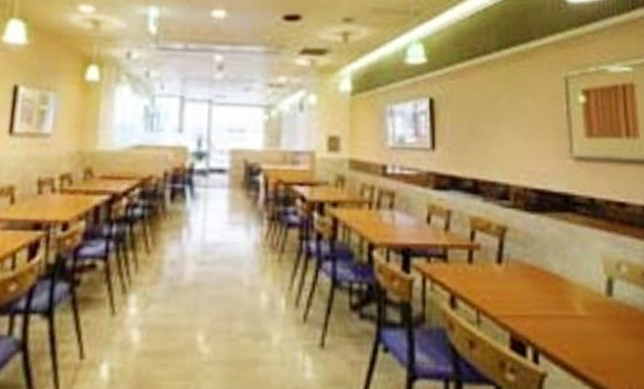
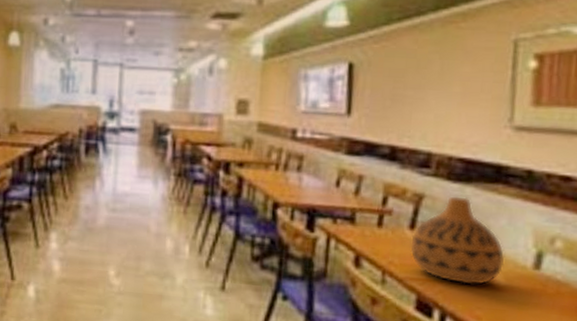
vase: none [499,226,583,318] -> present [409,195,505,286]

